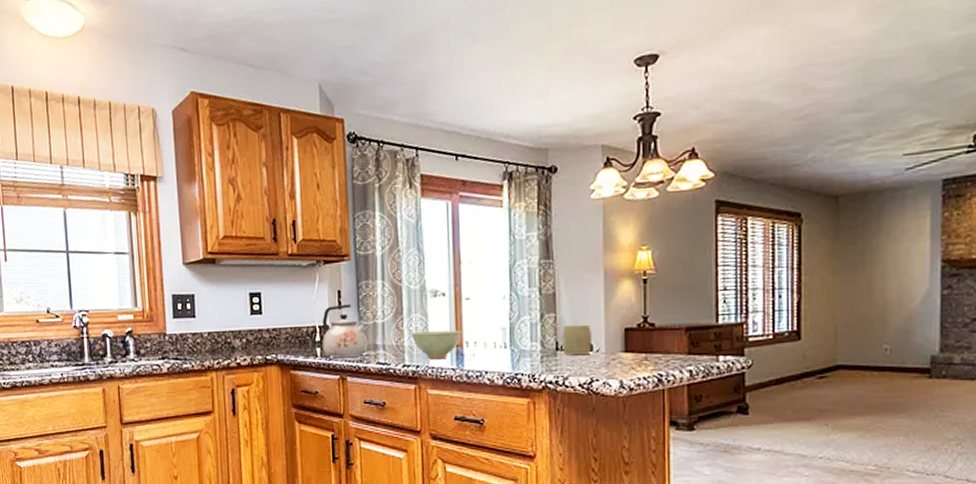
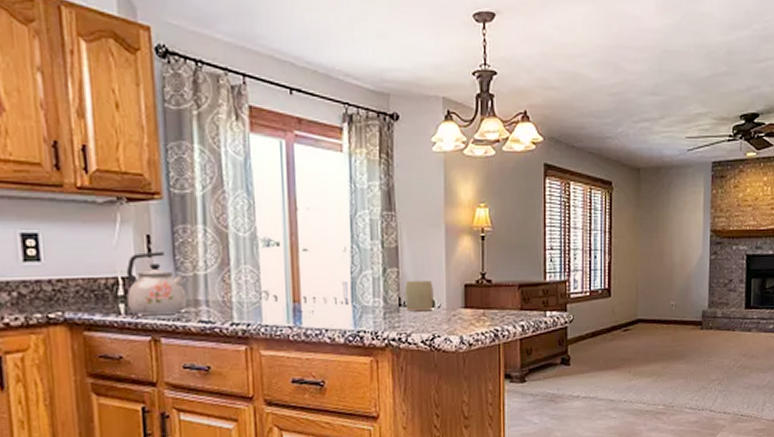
bowl: present [411,330,462,358] -> none [240,285,299,316]

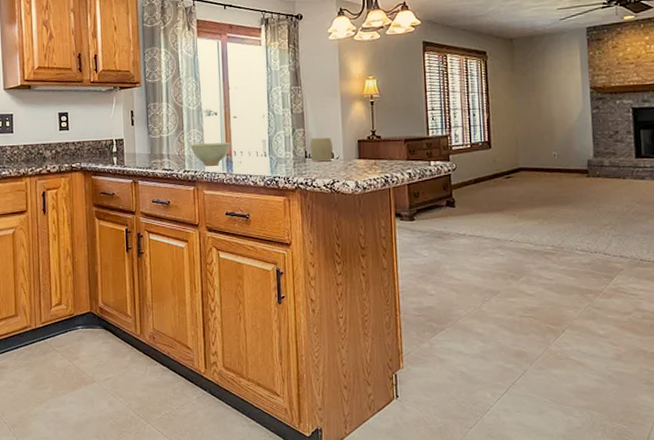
kettle: present [126,252,187,316] -> none [118,122,156,166]
bowl: none [240,285,299,316] -> present [190,142,231,165]

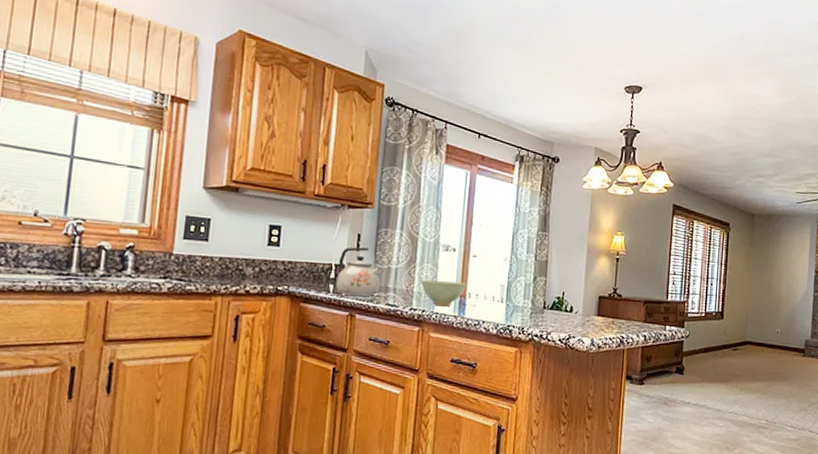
kettle: none [118,122,156,166] -> present [336,247,382,297]
mug: present [309,137,333,162] -> none [548,288,573,315]

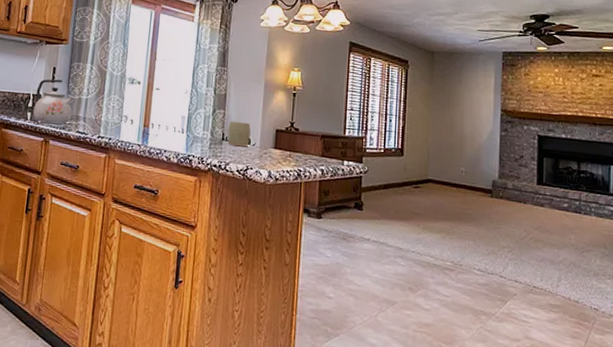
bowl: present [421,280,466,306] -> none [108,110,150,135]
mug: none [548,288,573,315] -> present [227,120,251,147]

